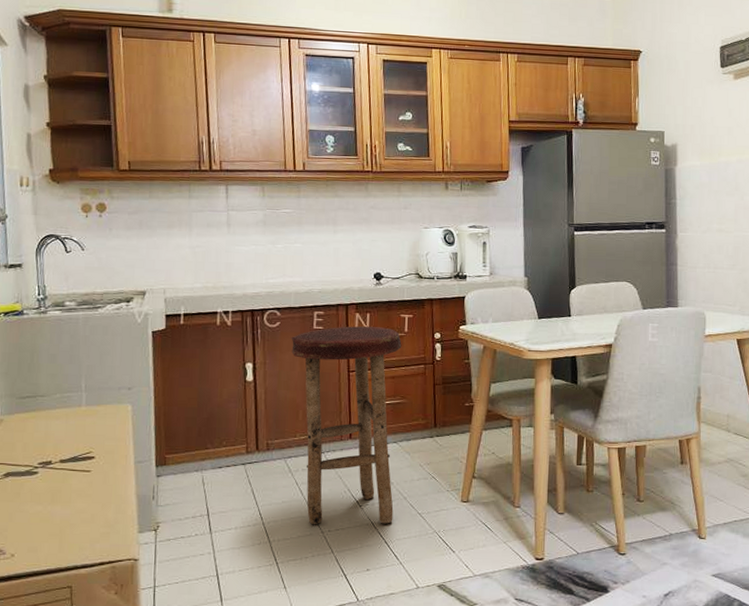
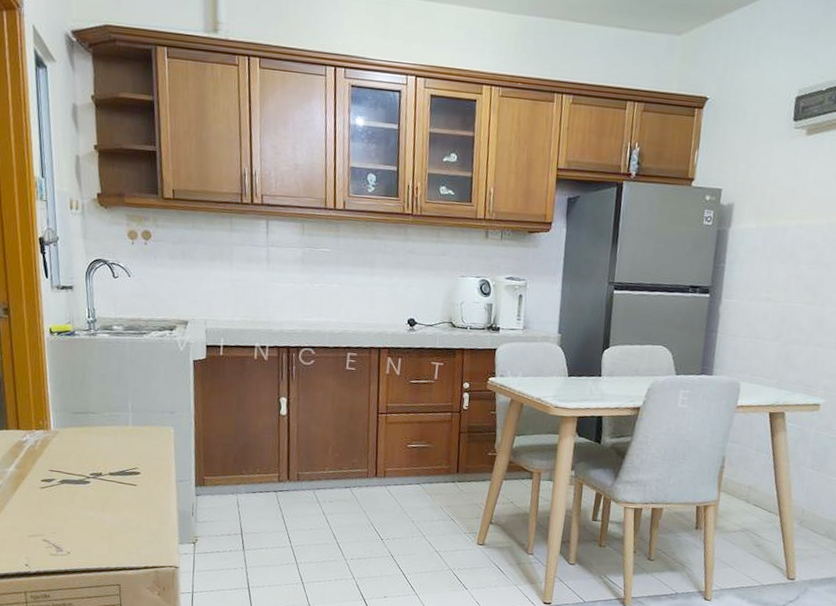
stool: present [291,326,402,525] -> none [324,369,431,558]

